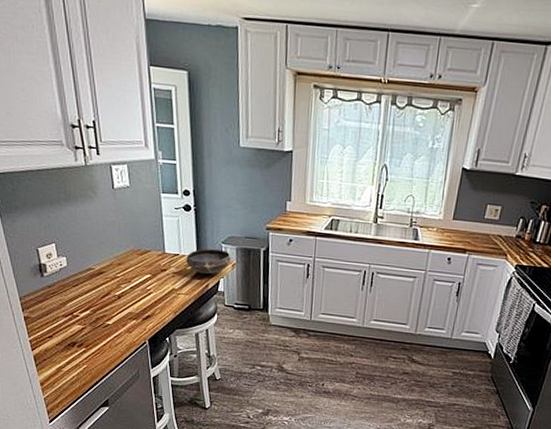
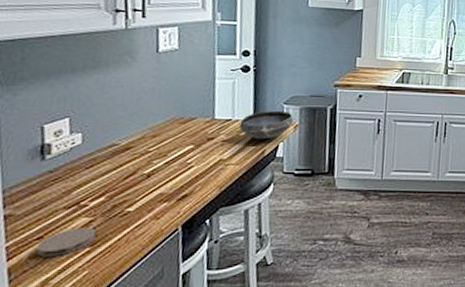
coaster: none [49,332,87,352] -> present [36,227,96,257]

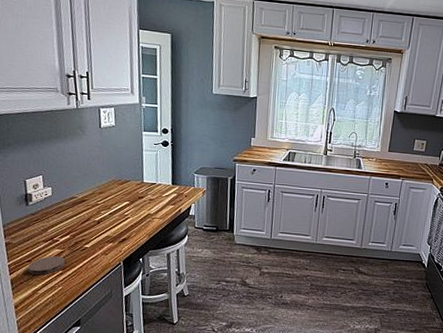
bowl: present [239,111,294,139] -> none [162,178,202,201]

